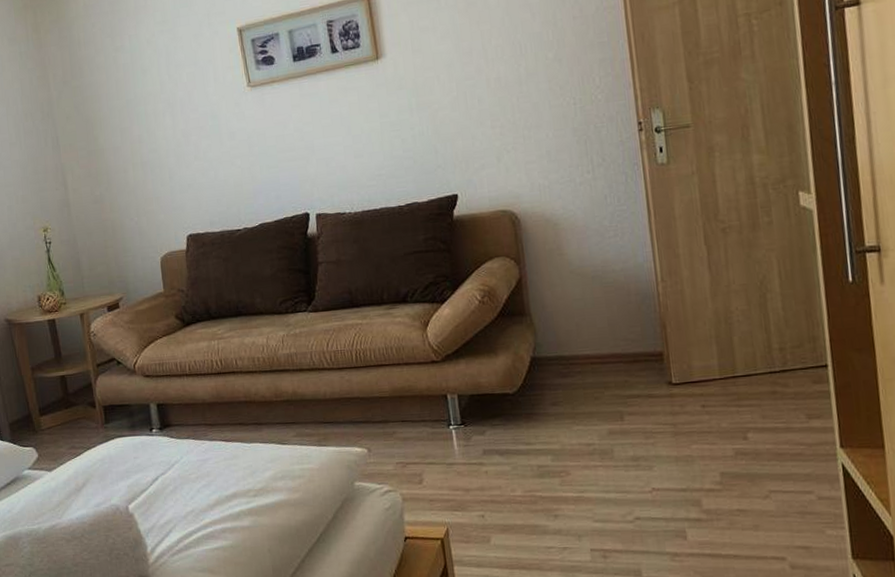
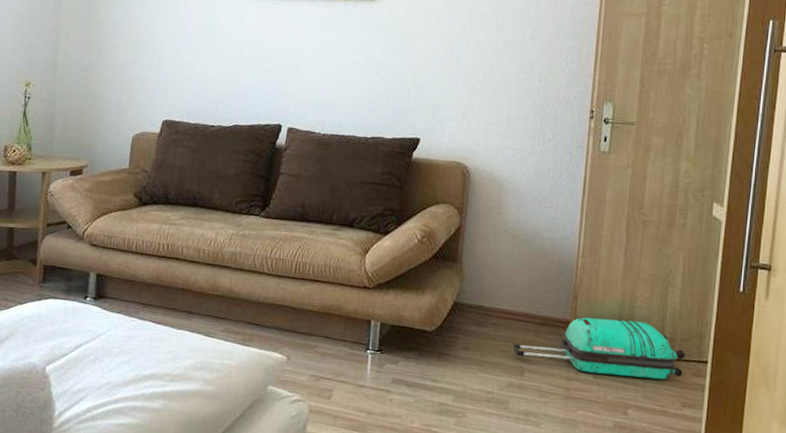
suitcase: none [604,337,802,404] -> present [512,317,685,380]

